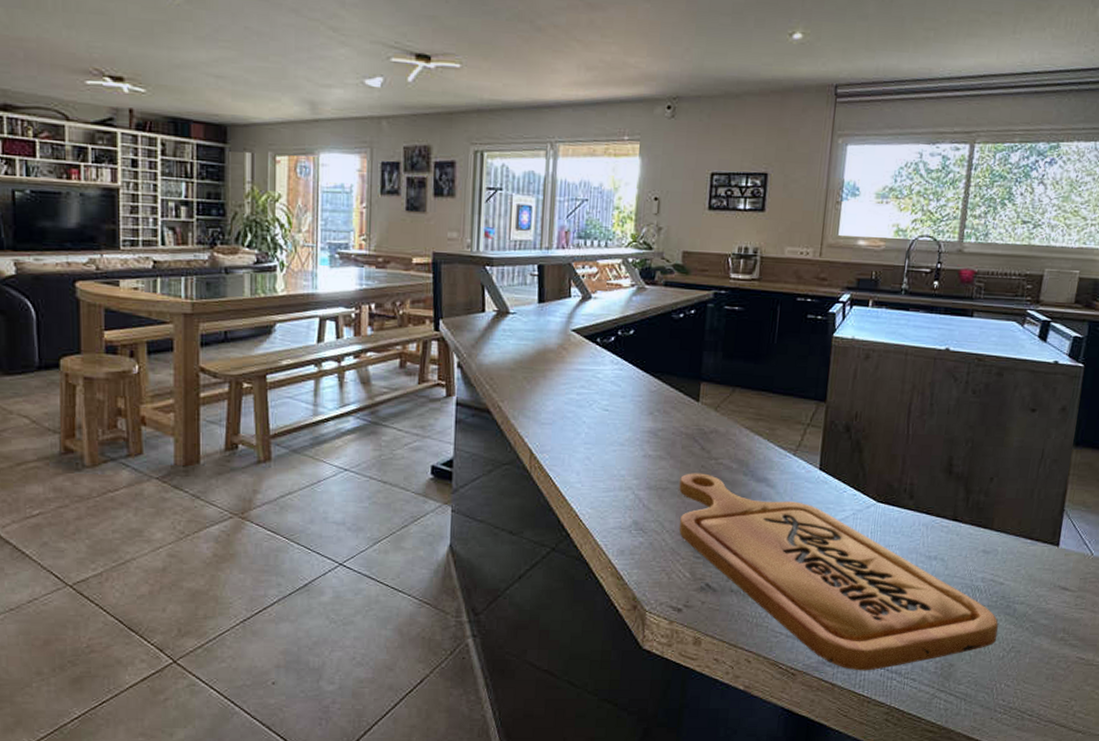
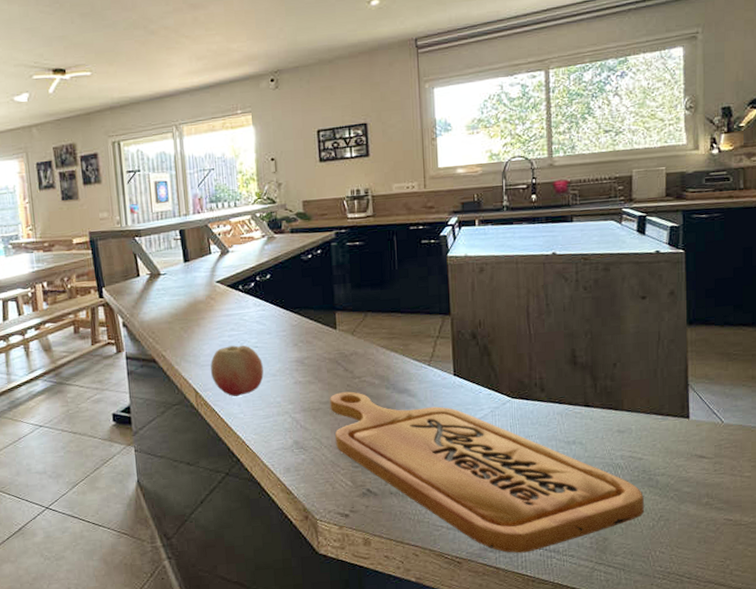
fruit: none [550,405,611,464] -> present [210,345,264,397]

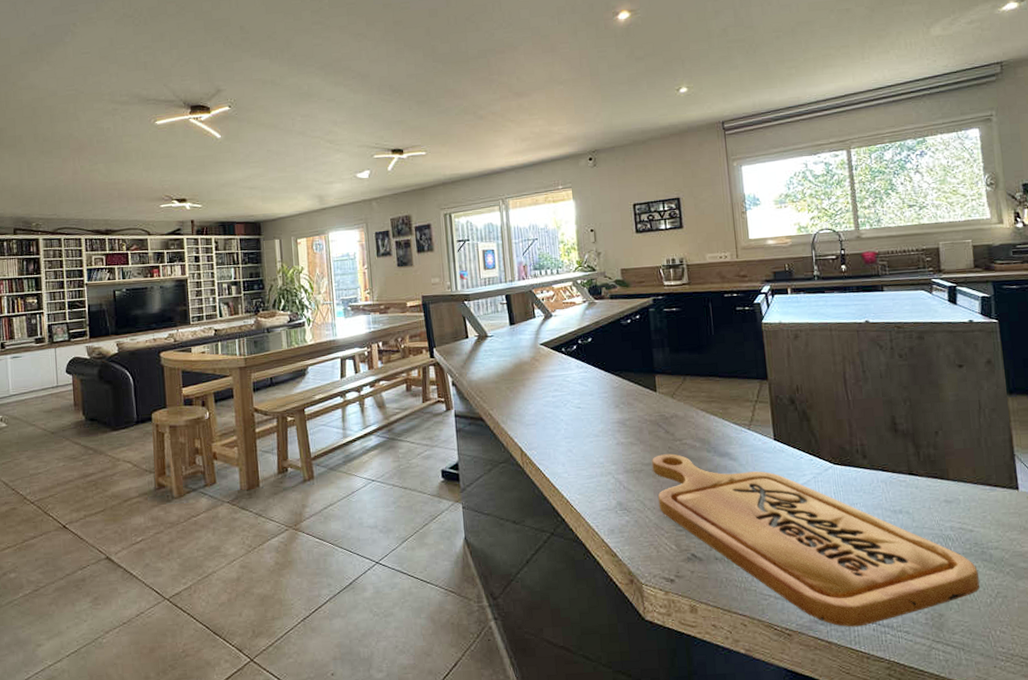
fruit: present [210,345,264,397] -> none [535,405,587,457]

